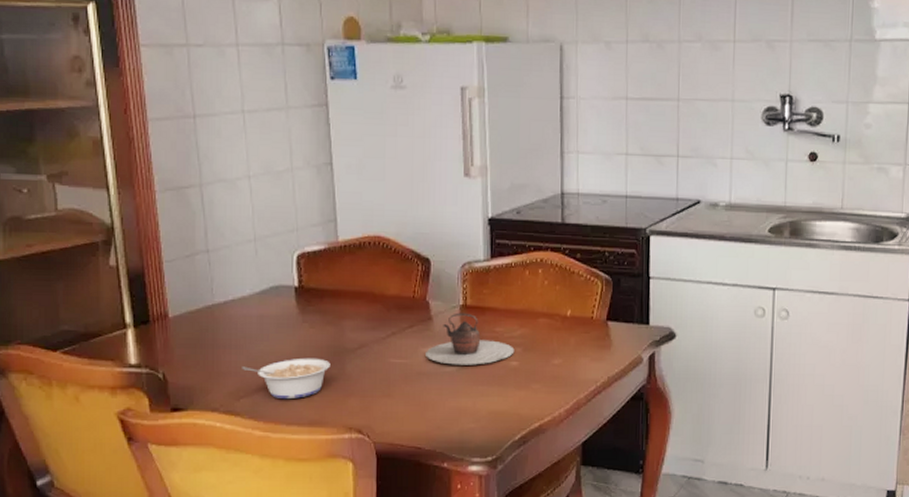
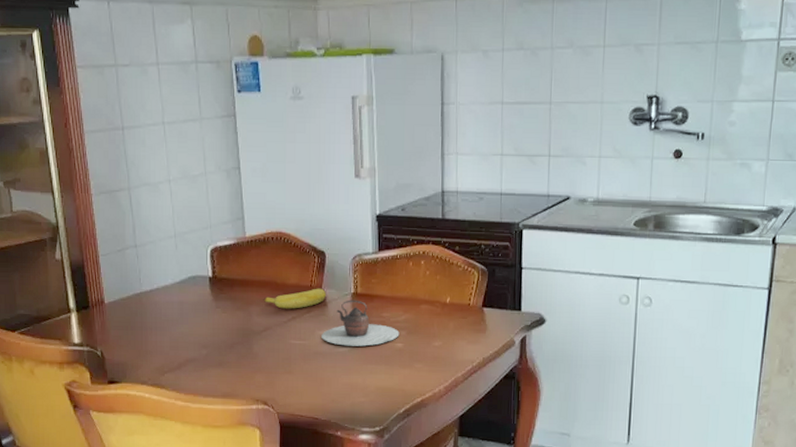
legume: present [242,357,330,400] -> none [166,338,240,375]
banana: none [358,299,431,323] -> present [263,288,326,309]

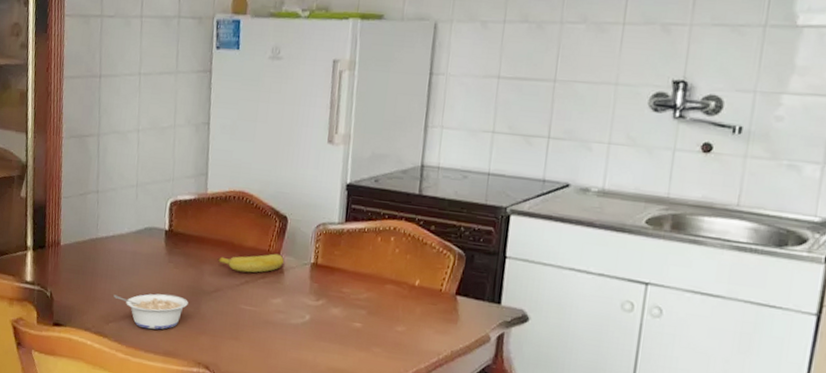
legume: none [166,338,240,375] -> present [113,293,188,330]
teapot: present [322,300,400,346] -> none [274,269,359,322]

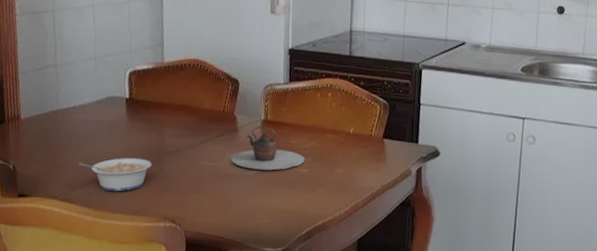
banana: present [217,253,284,273] -> none [177,113,238,133]
teapot: none [274,269,359,322] -> present [231,126,305,171]

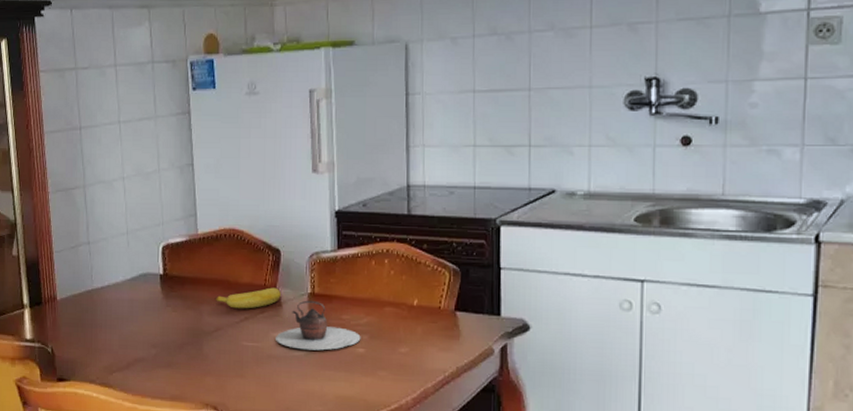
legume: present [78,157,152,192] -> none [115,338,190,376]
banana: none [177,113,238,133] -> present [214,287,281,309]

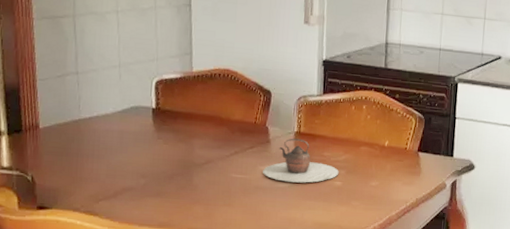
banana: present [214,287,281,309] -> none [206,125,270,144]

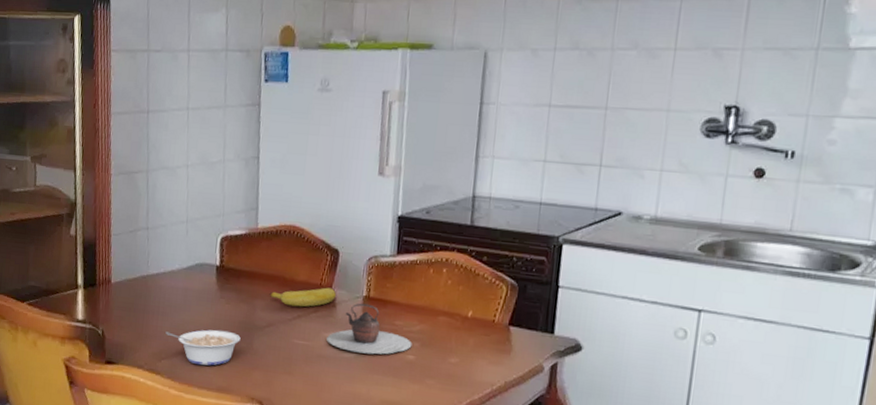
legume: none [102,169,180,204] -> present [165,329,241,366]
banana: none [206,125,270,144] -> present [269,287,336,307]

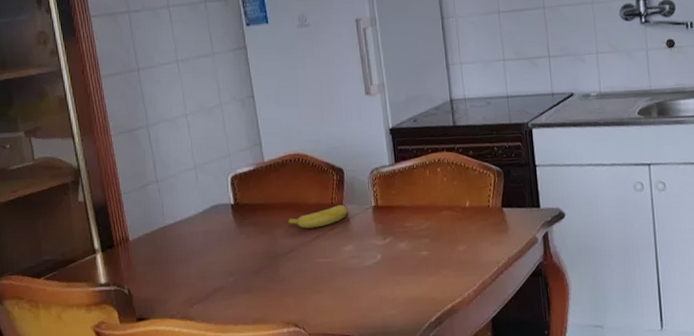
legume: present [165,329,241,366] -> none [192,264,267,303]
teapot: present [327,303,412,355] -> none [347,212,423,260]

